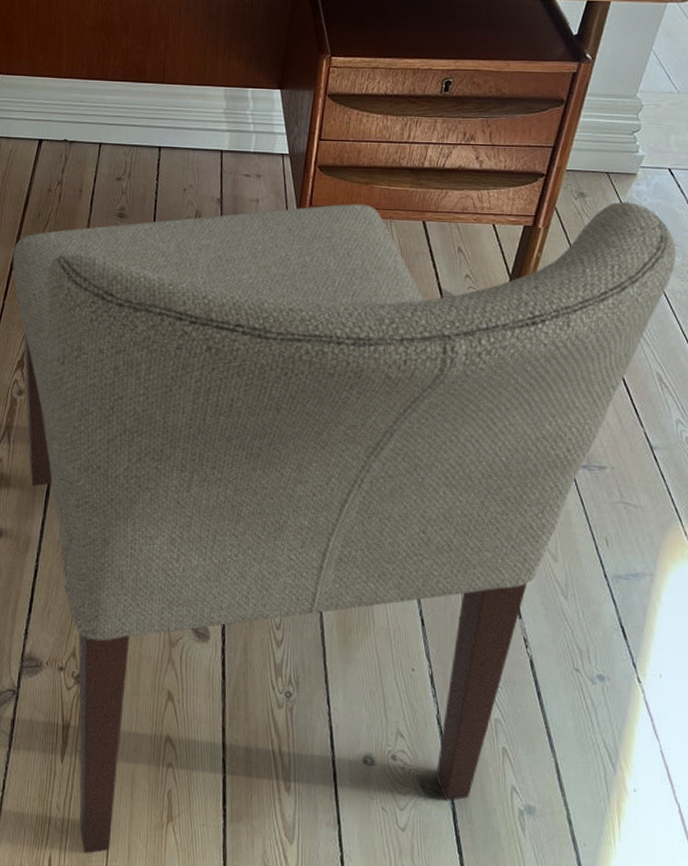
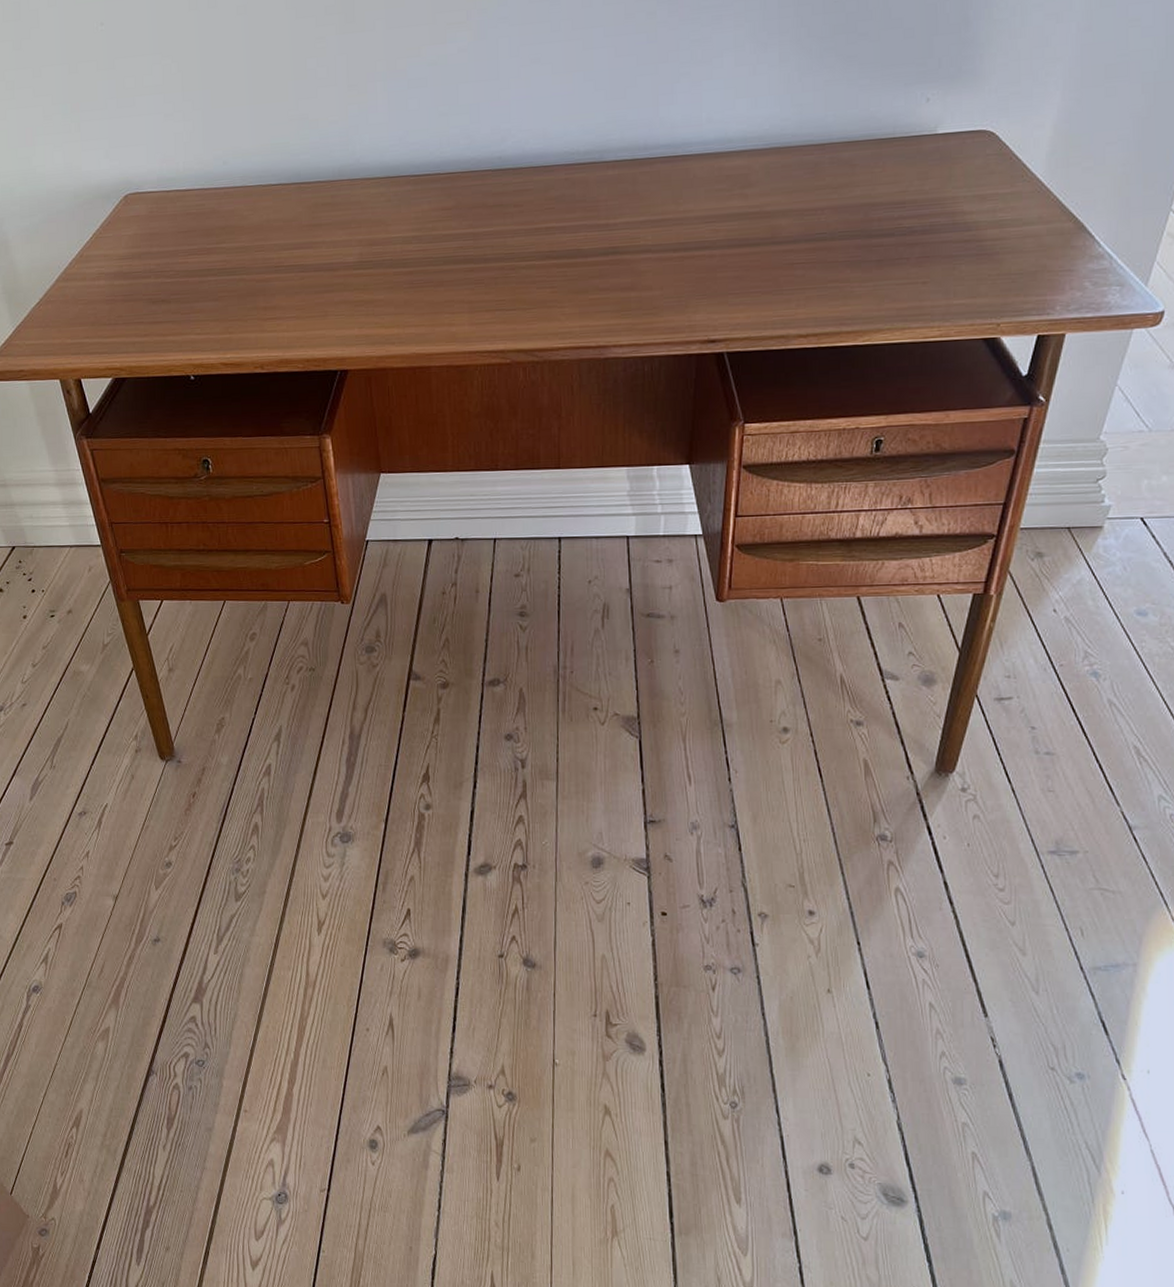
chair: present [12,202,677,854] -> none [409,559,1153,1270]

